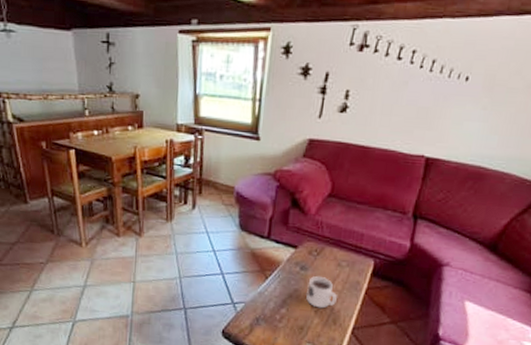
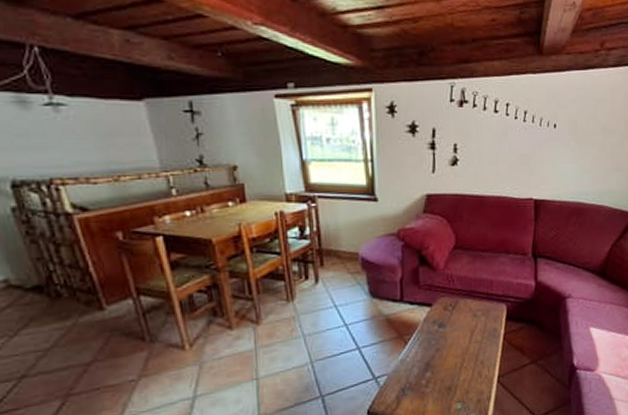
mug: present [305,275,337,309] -> none [447,330,478,364]

